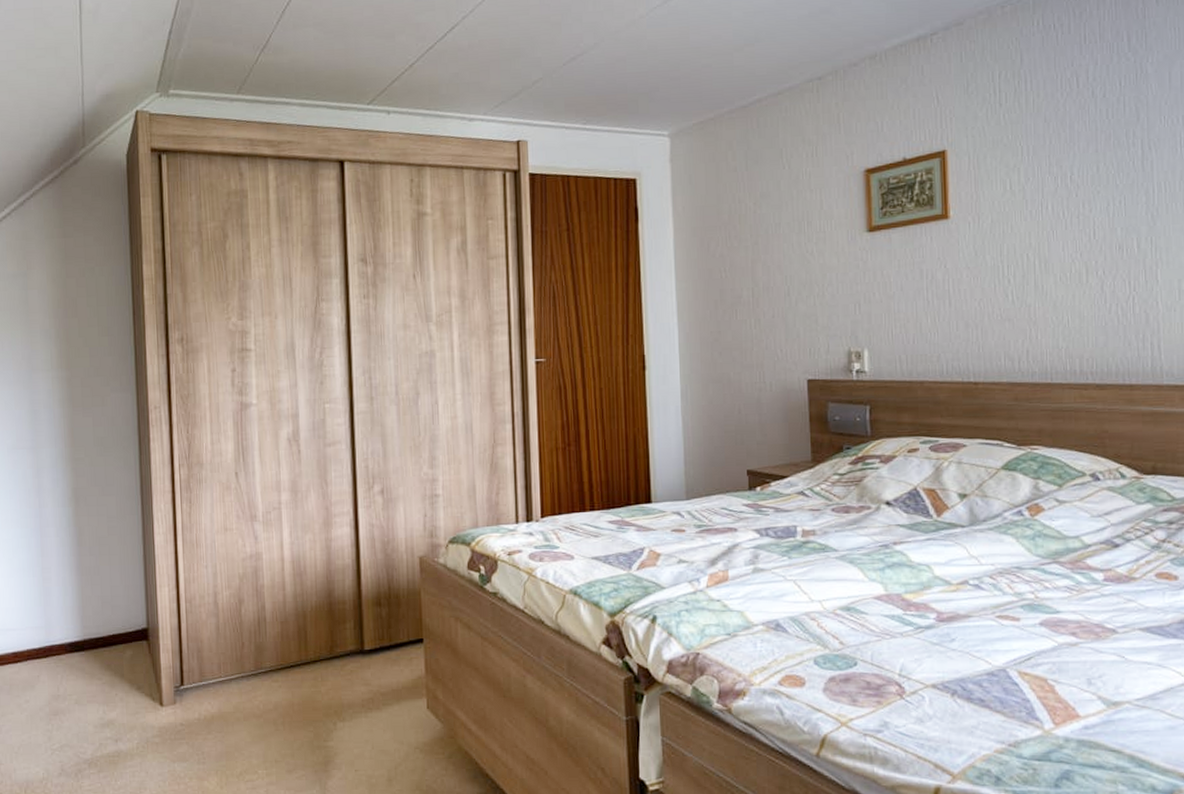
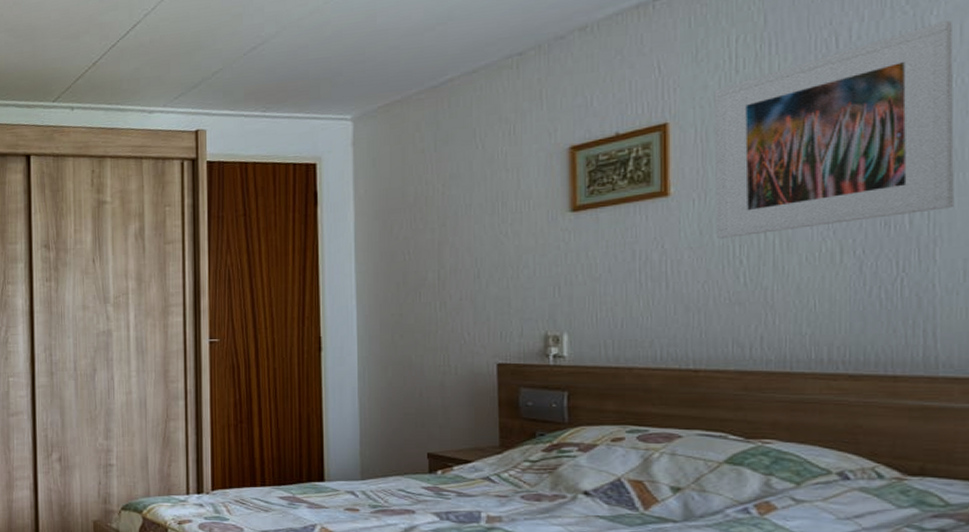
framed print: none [983,68,1169,259] -> present [714,21,954,239]

